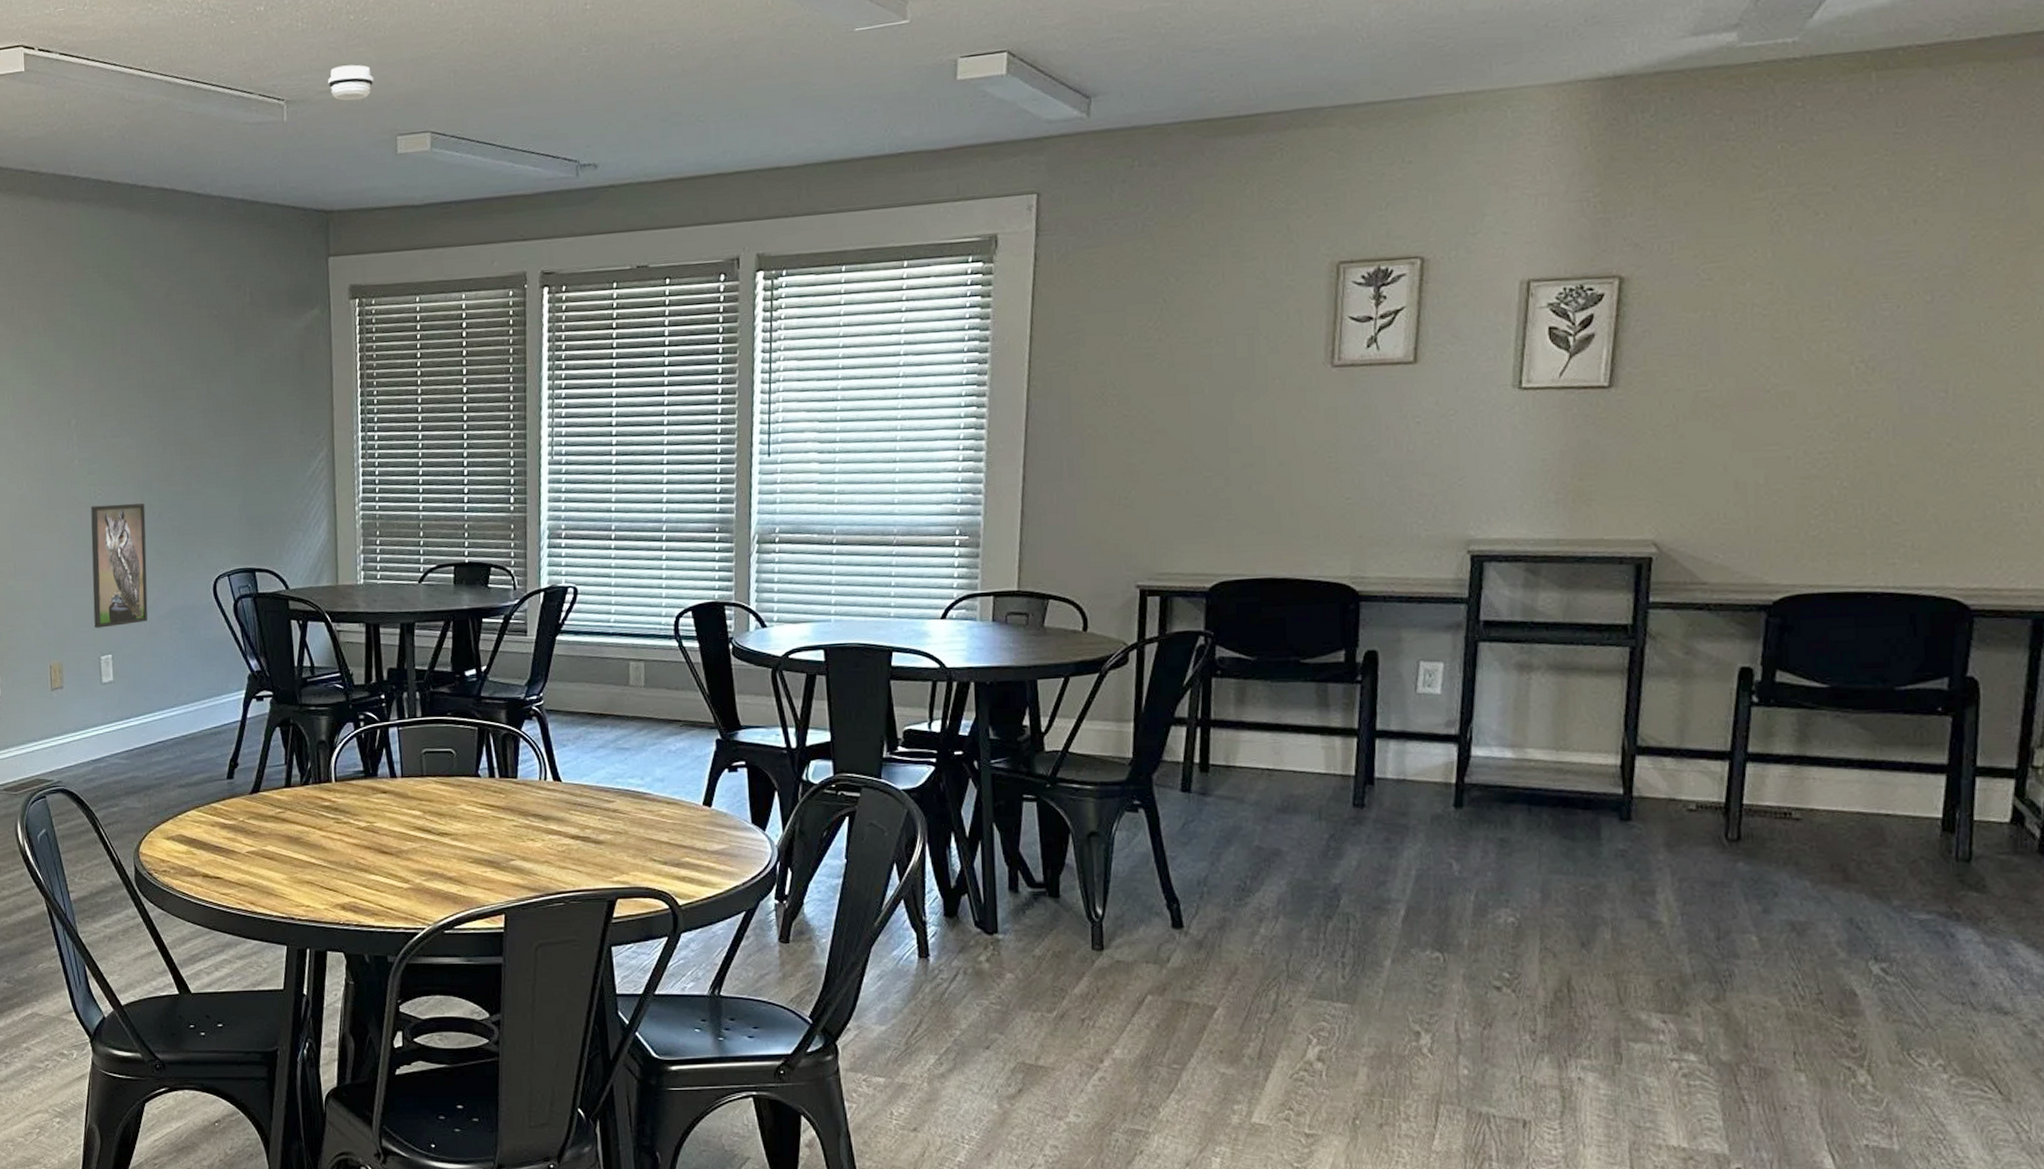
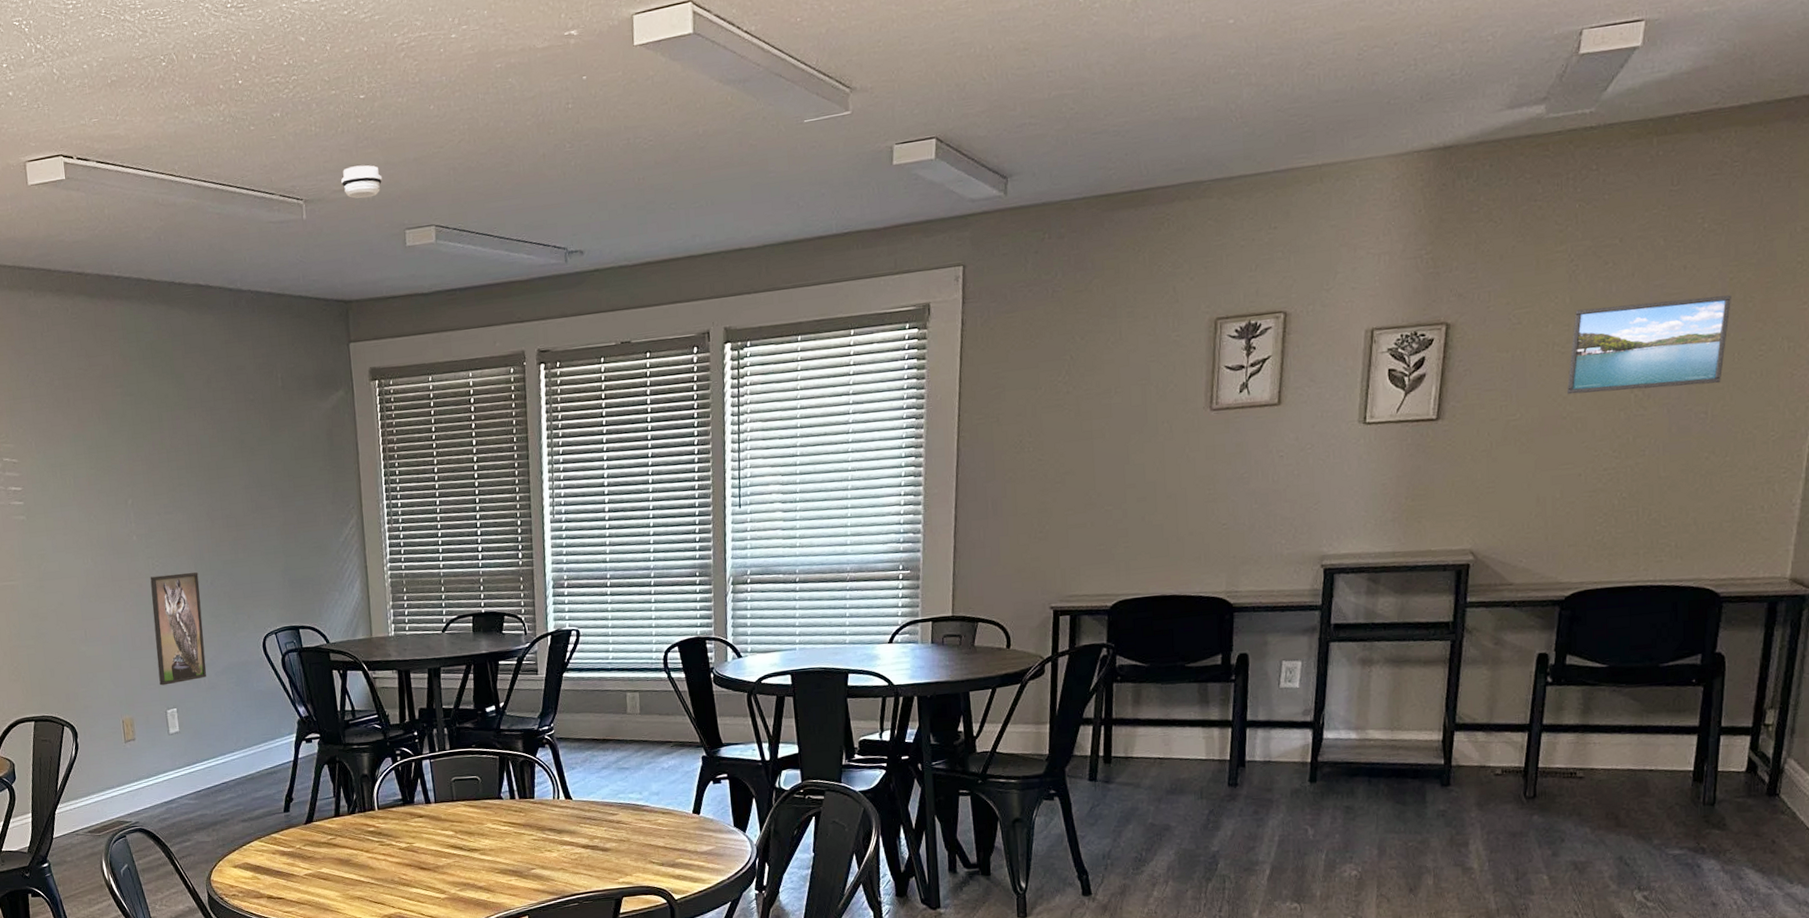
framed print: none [1770,255,1975,364] -> present [1566,295,1731,395]

